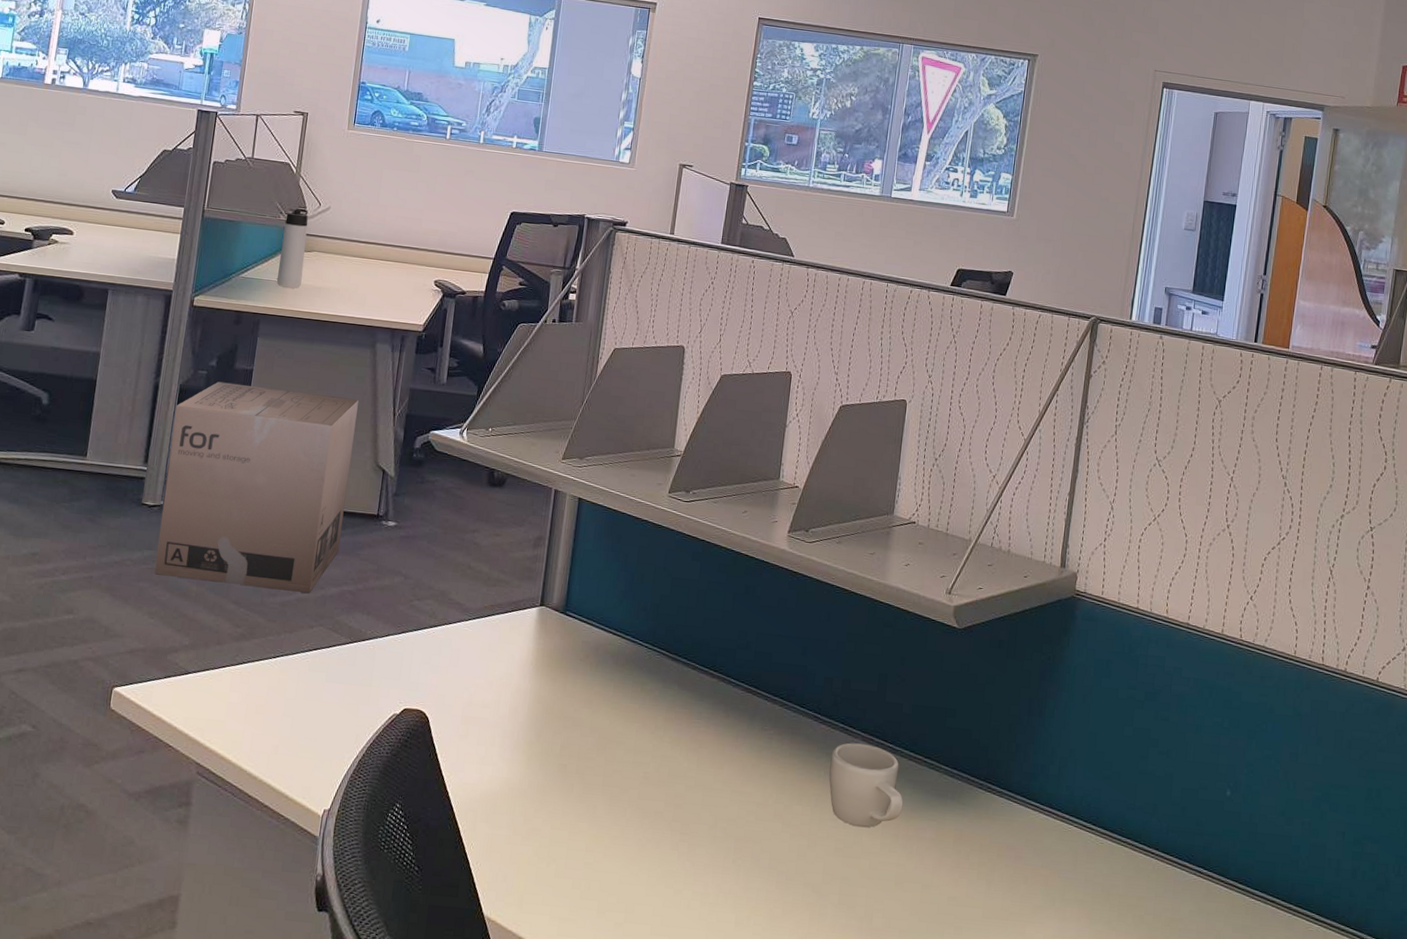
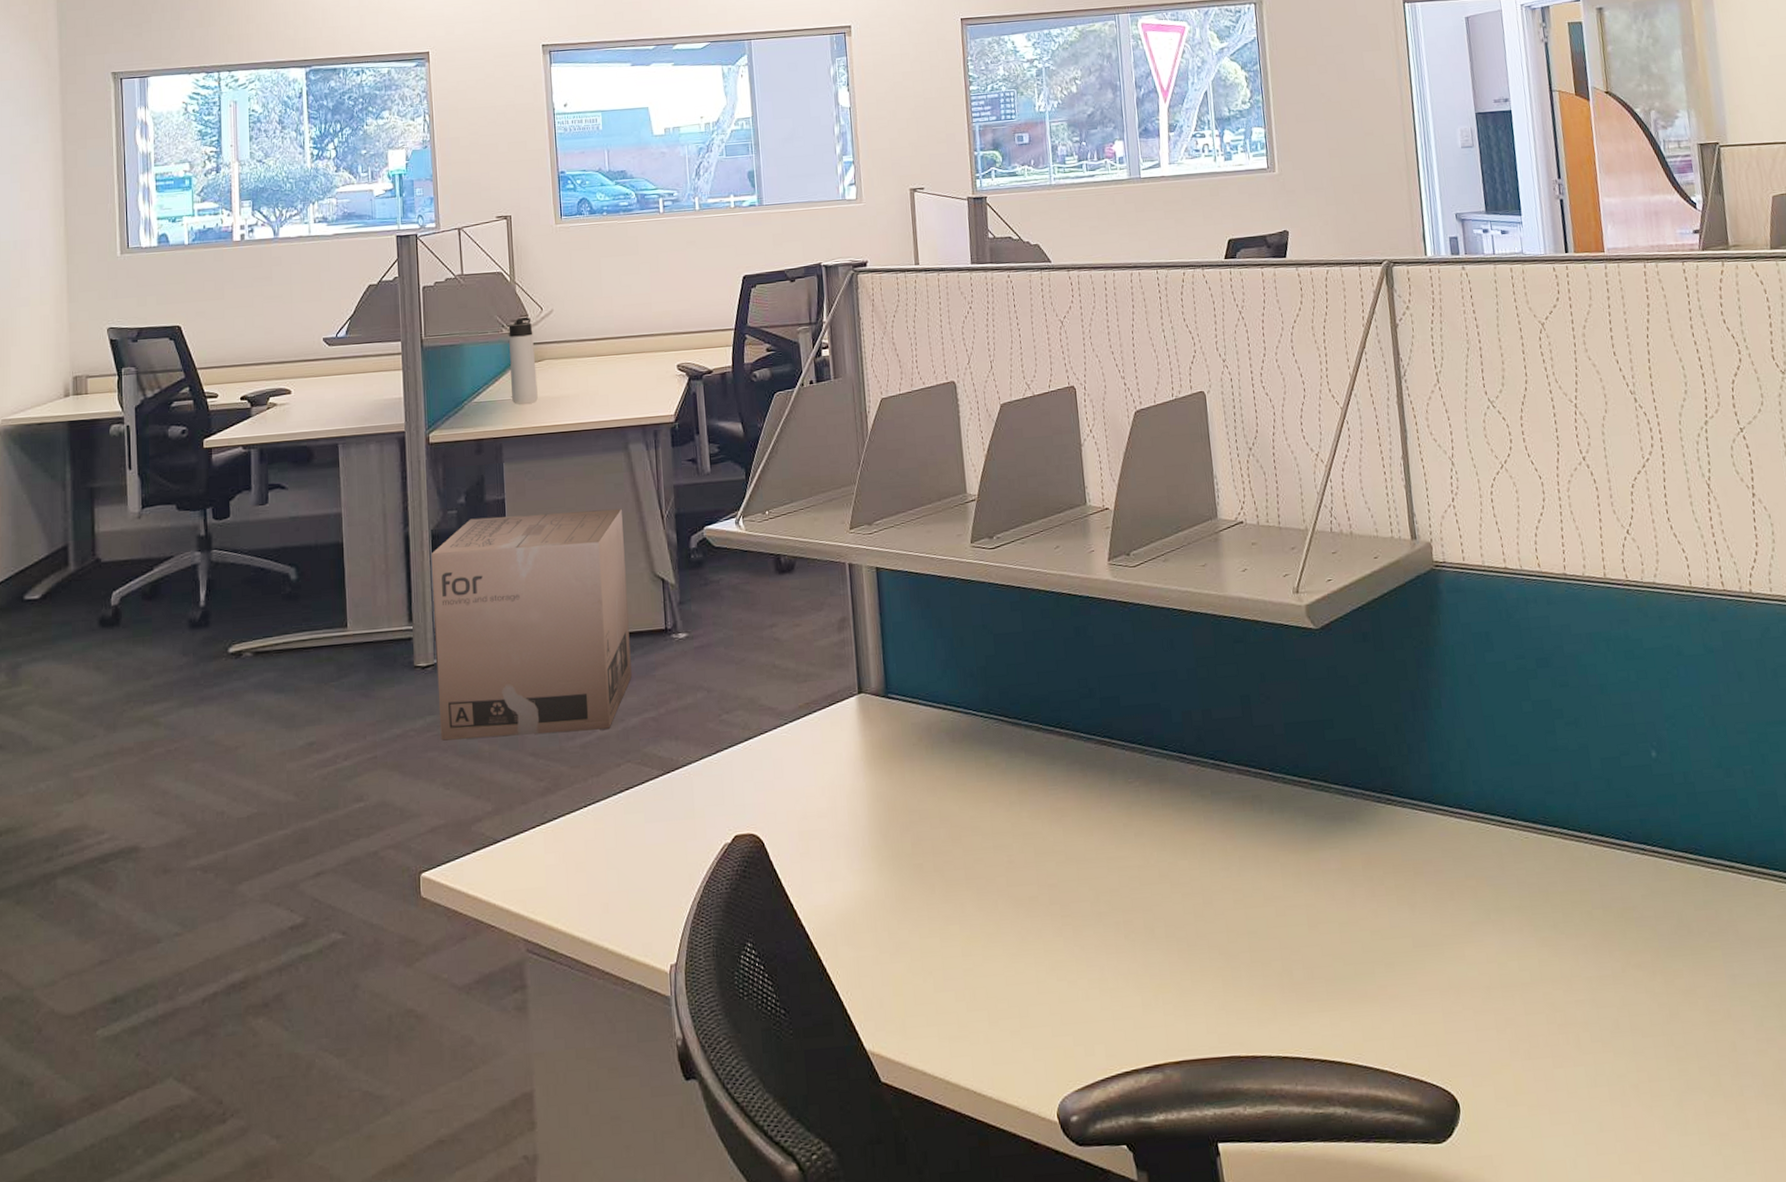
mug: present [829,742,904,828] -> none [1207,777,1299,872]

